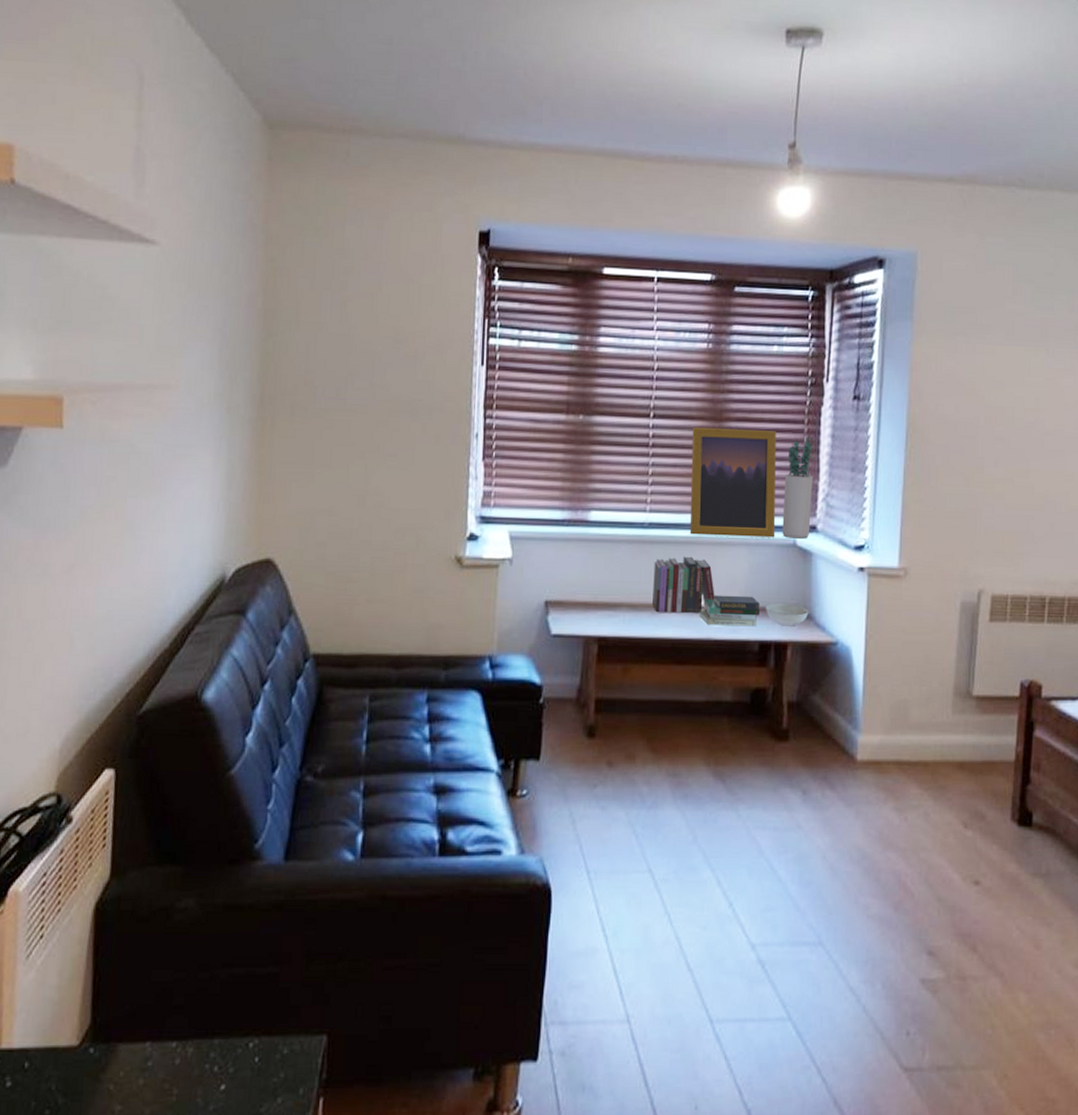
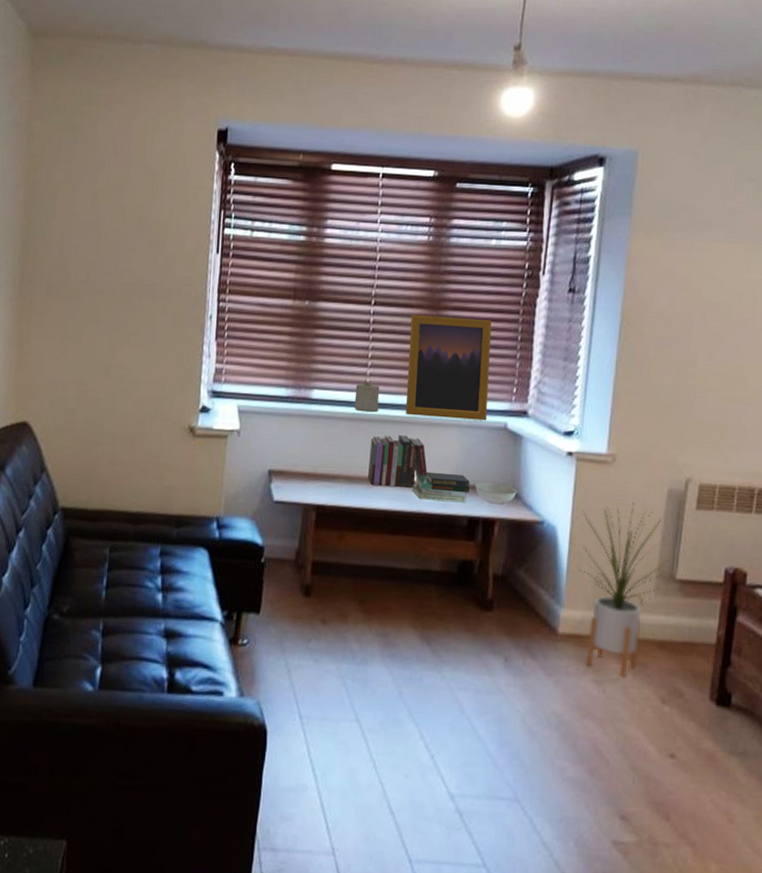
candle: none [635,499,662,533] -> present [354,380,380,412]
vase: present [782,431,813,539] -> none [494,321,527,423]
house plant: none [874,617,969,802] -> present [578,502,672,676]

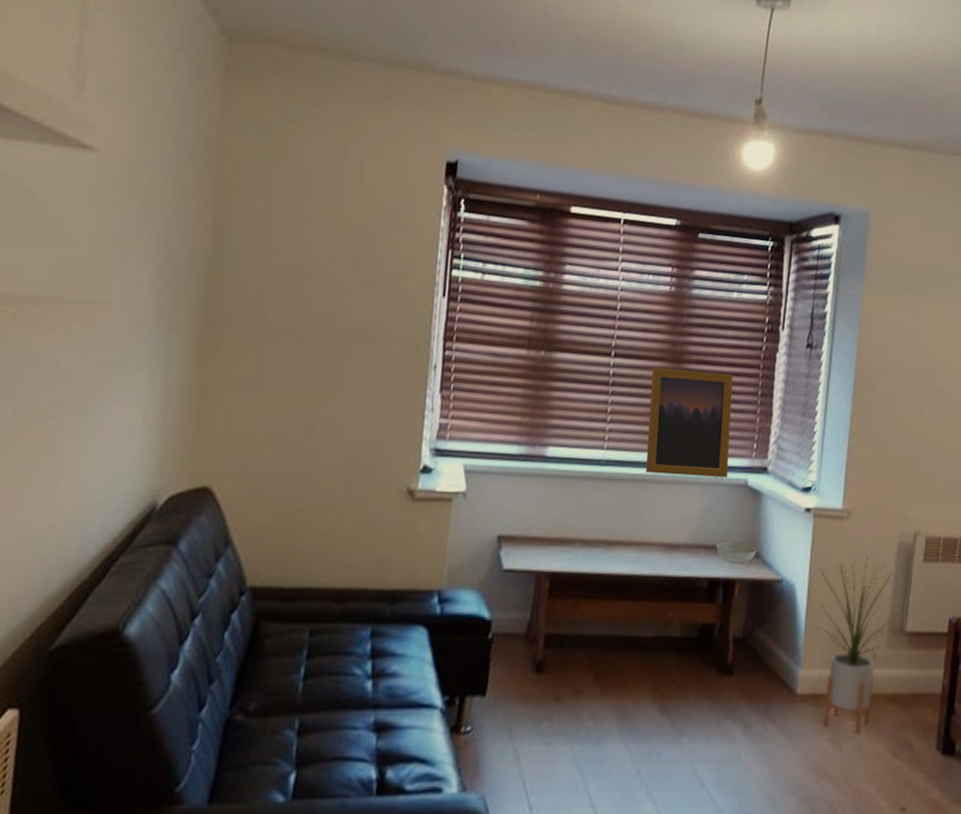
candle: present [354,380,380,412] -> none [592,436,620,471]
books: present [368,434,428,488] -> none [606,494,668,550]
books: present [411,471,470,503] -> none [651,532,710,564]

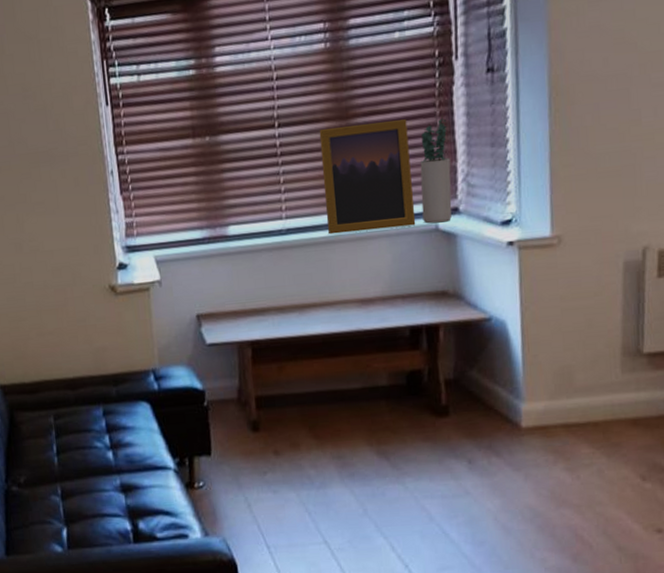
bowl: present [715,541,757,564] -> none [412,287,459,310]
vase: none [734,376,767,480] -> present [420,113,452,224]
house plant: present [815,557,902,733] -> none [531,281,640,460]

